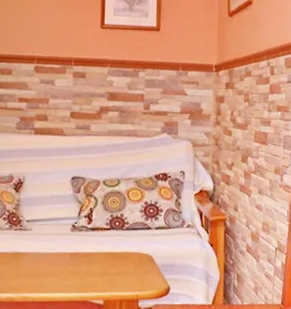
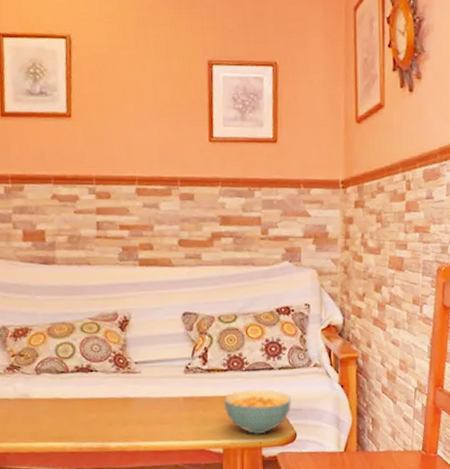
cereal bowl: none [105,246,166,287] -> present [223,389,291,434]

